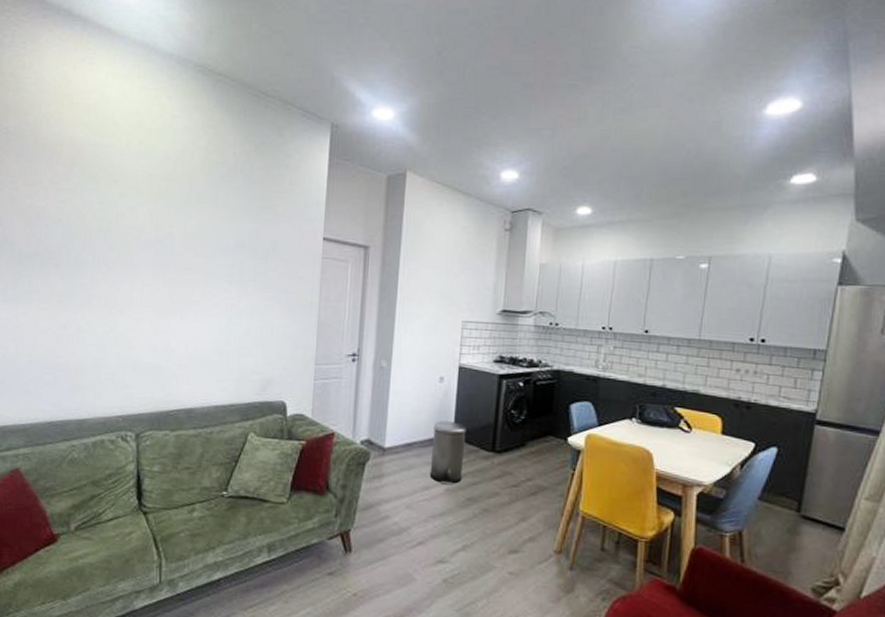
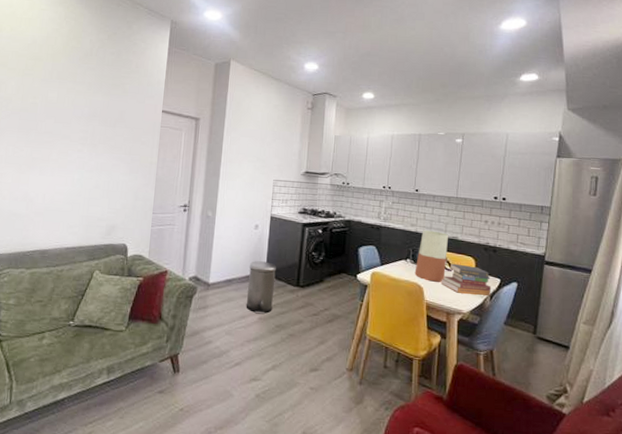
vase: none [642,381,688,447] -> present [414,230,449,282]
books: none [676,423,743,465] -> present [441,263,492,297]

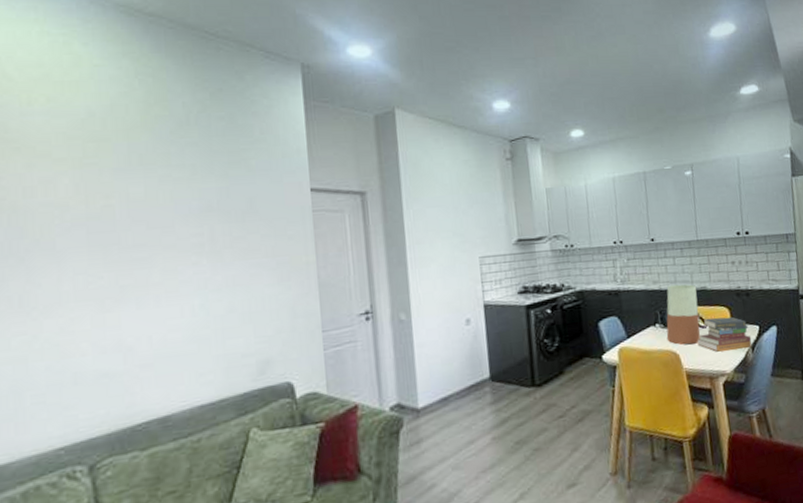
pedal bin: present [246,261,276,314] -> none [468,363,507,434]

